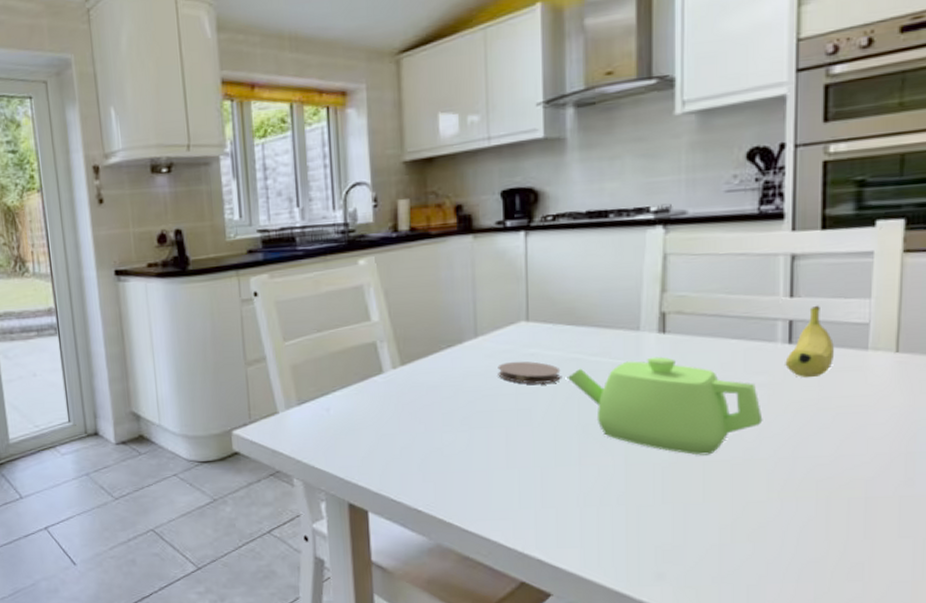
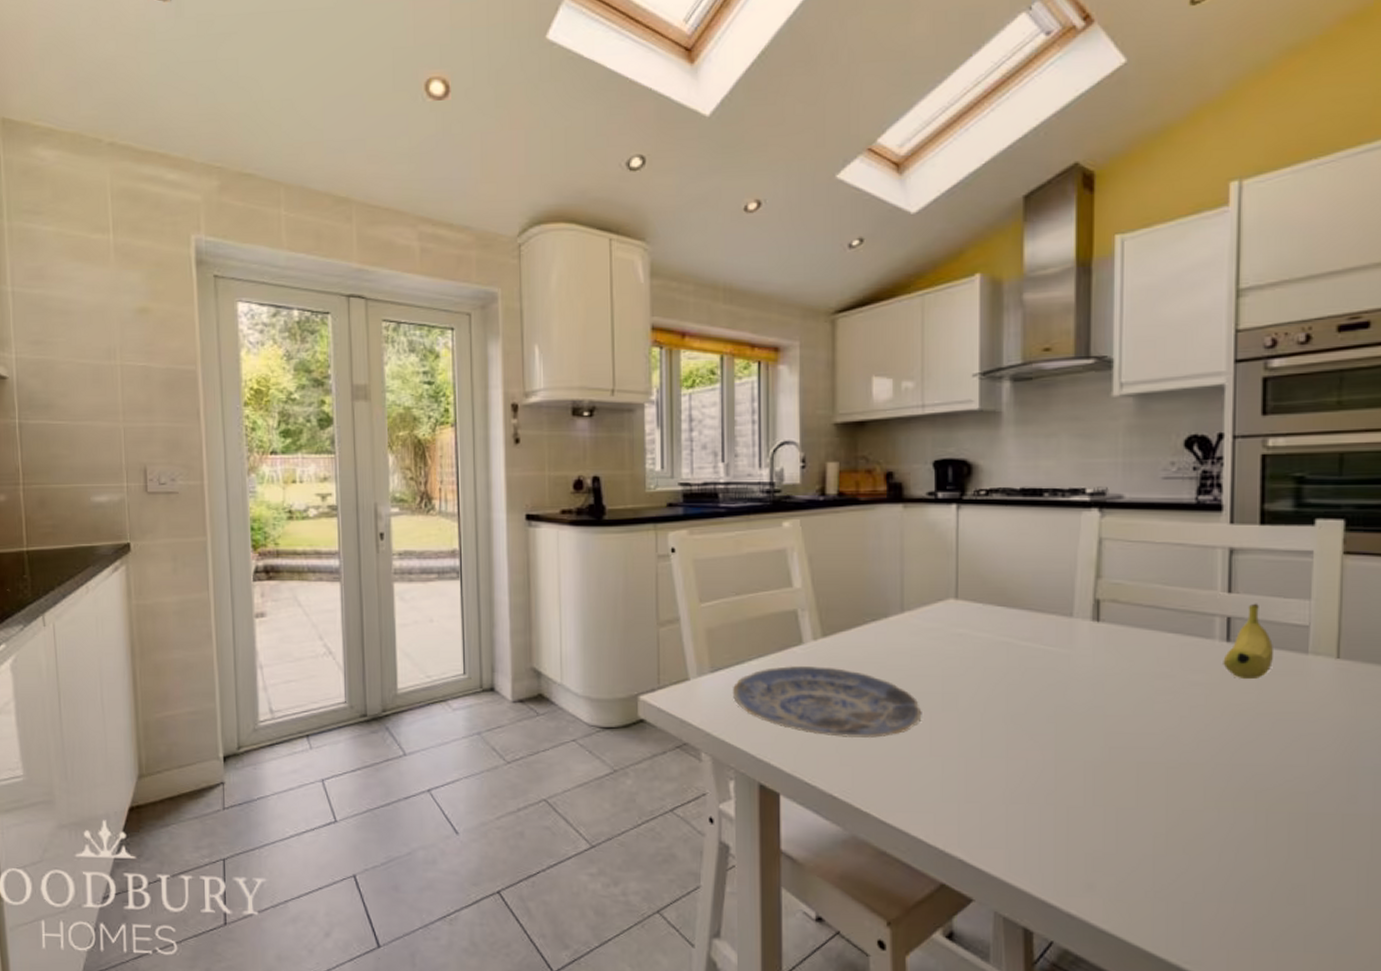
plate: none [319,393,498,457] -> present [733,666,922,739]
coaster: present [498,361,561,384] -> none [924,641,990,667]
teapot: present [567,356,763,455] -> none [996,646,1200,756]

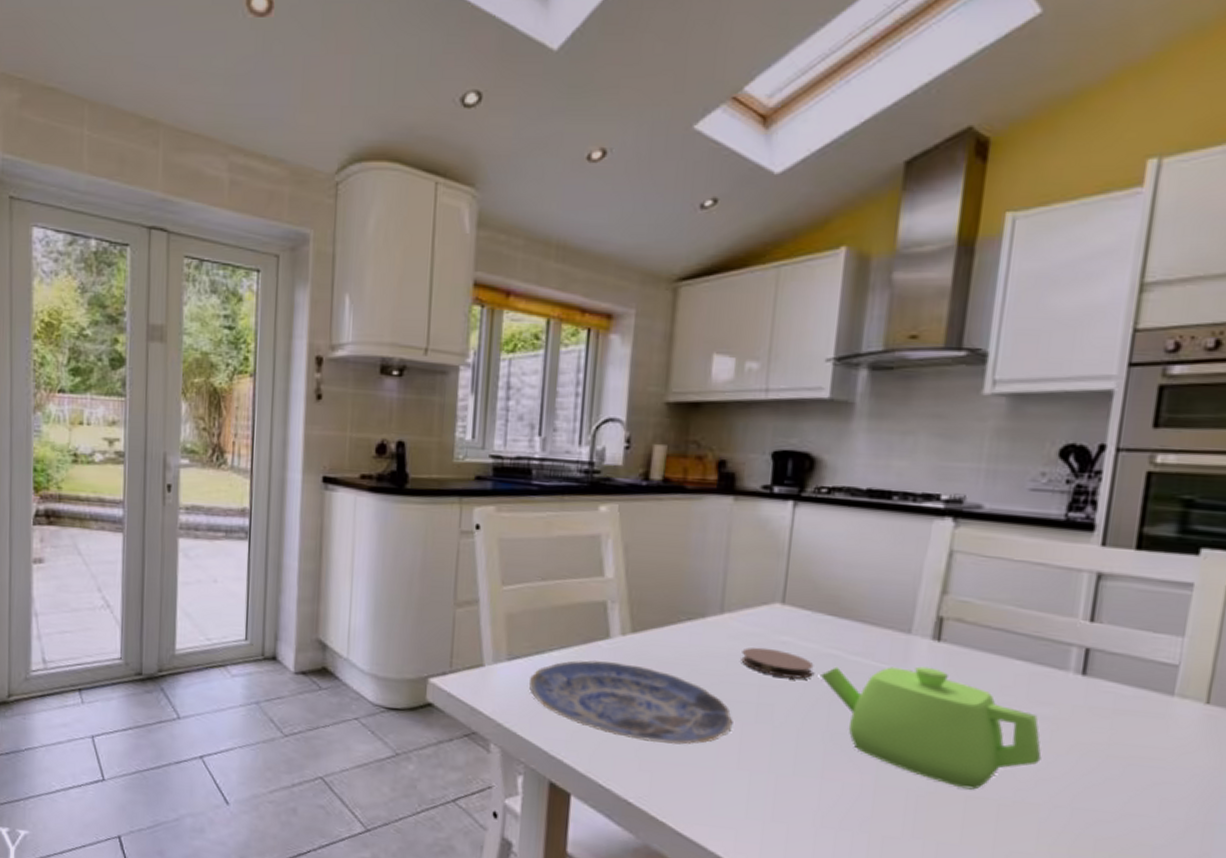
coaster: none [924,641,990,667] -> present [741,647,814,679]
teapot: none [996,646,1200,756] -> present [820,666,1042,790]
fruit: present [1223,603,1273,680] -> none [1074,635,1135,719]

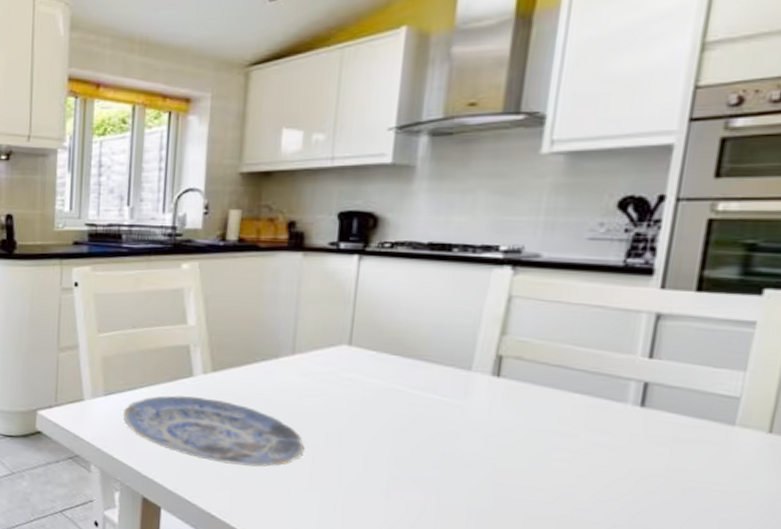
coaster: present [741,647,814,679] -> none [311,383,379,411]
teapot: present [820,666,1042,790] -> none [384,399,600,509]

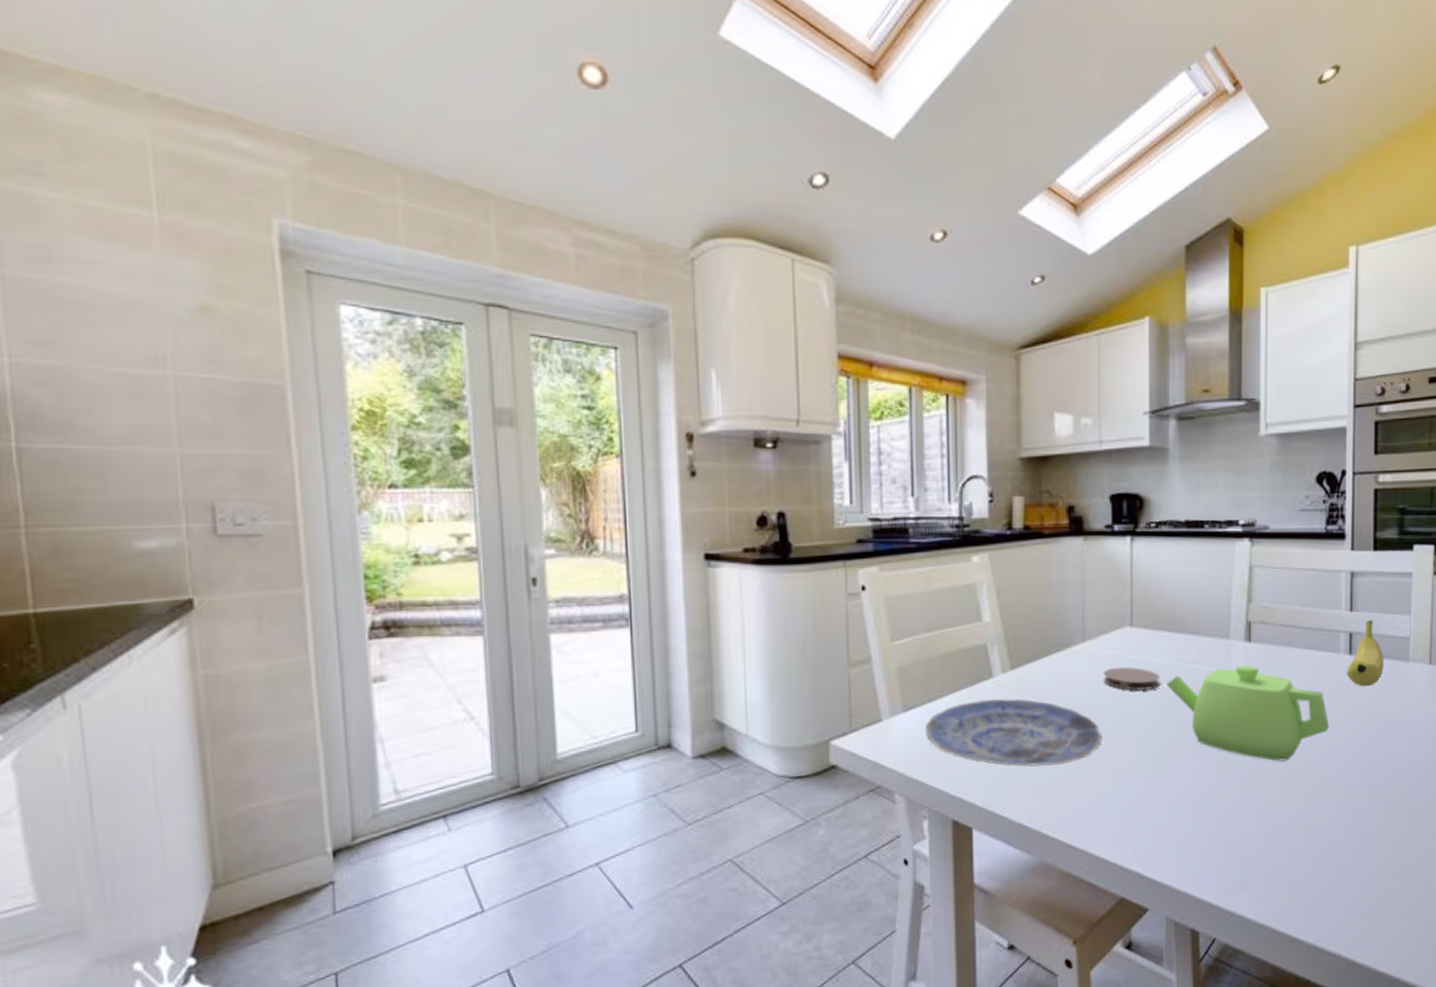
coaster: none [311,383,379,411] -> present [1103,667,1160,691]
teapot: none [384,399,600,509] -> present [1166,665,1330,762]
fruit: none [633,370,694,446] -> present [1347,619,1384,687]

